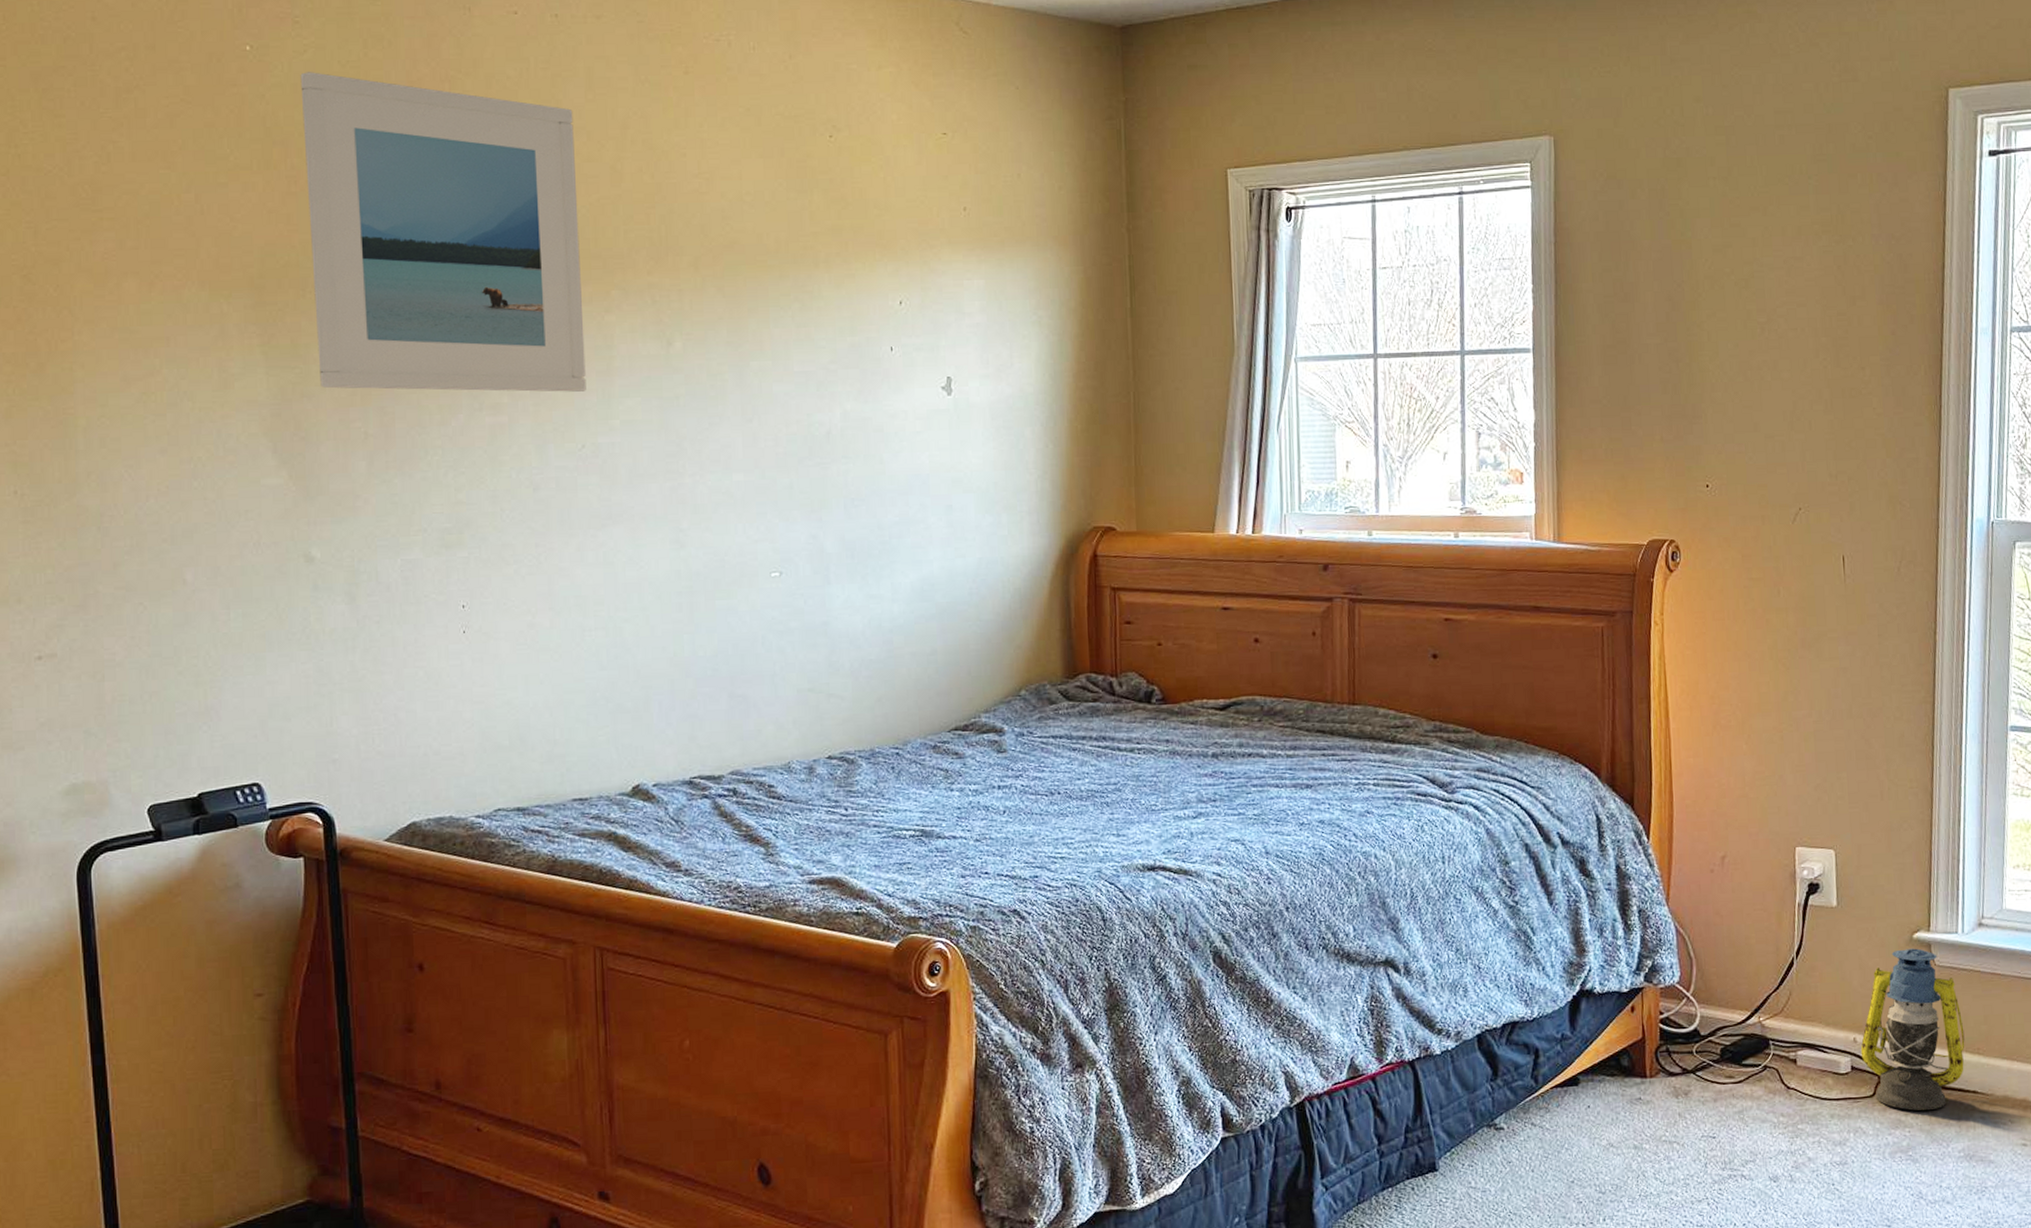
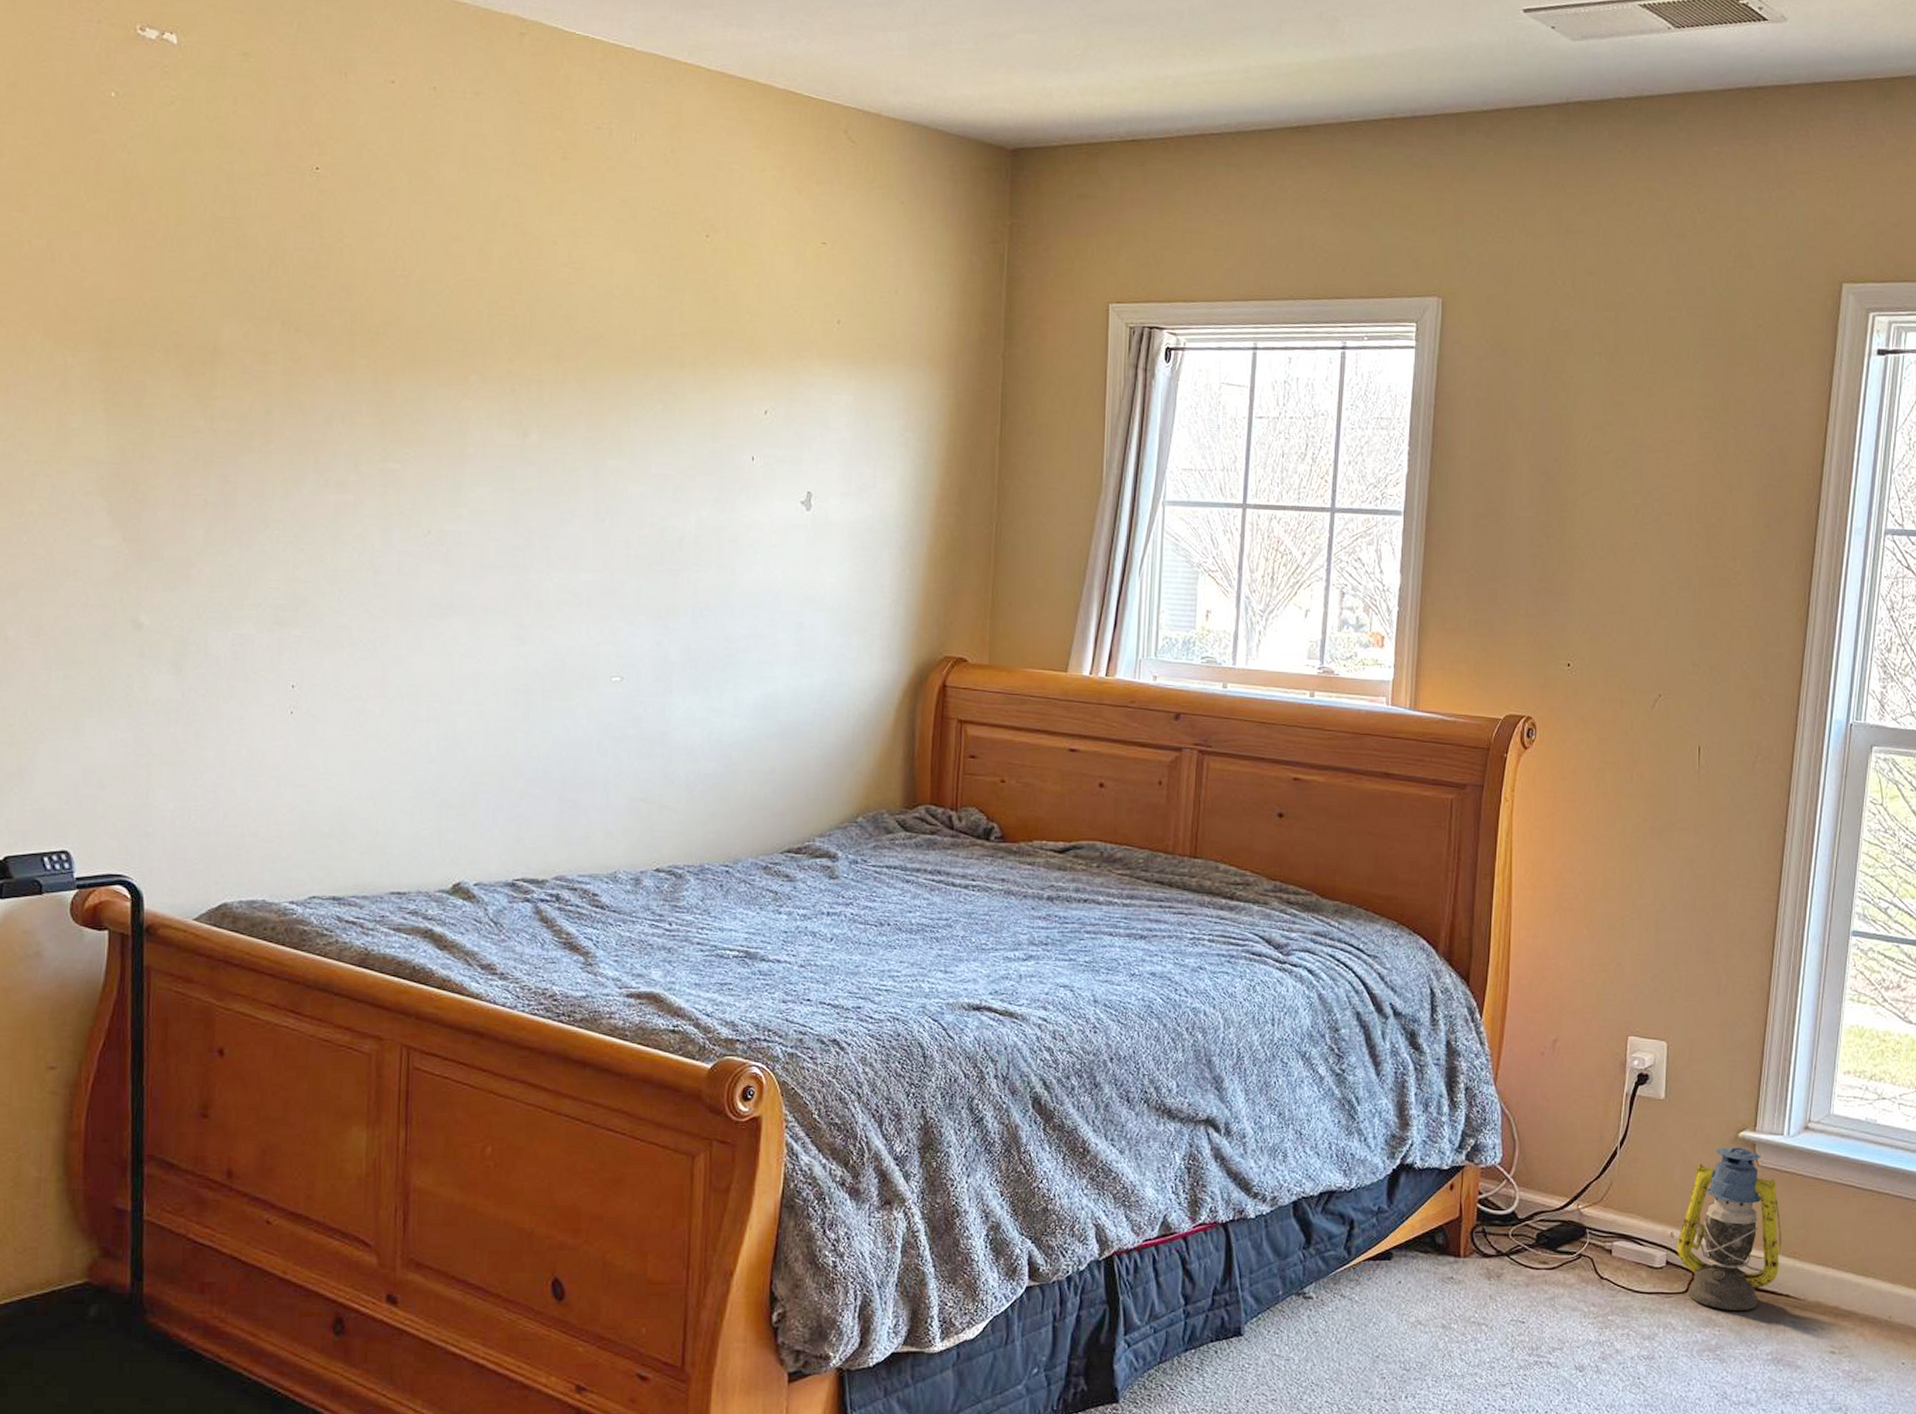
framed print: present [300,72,586,392] -> none [162,124,444,476]

